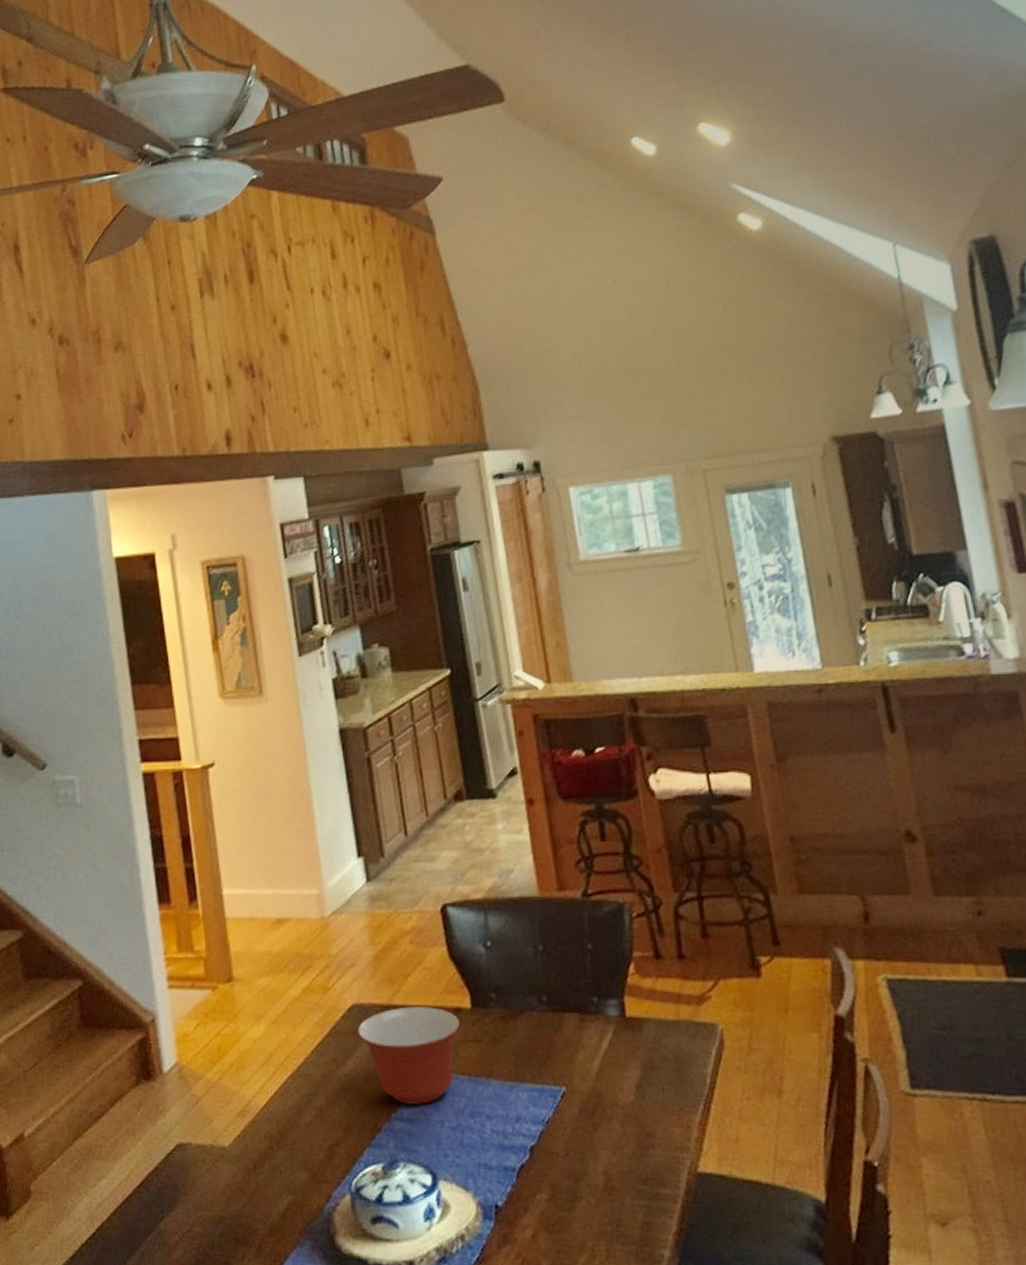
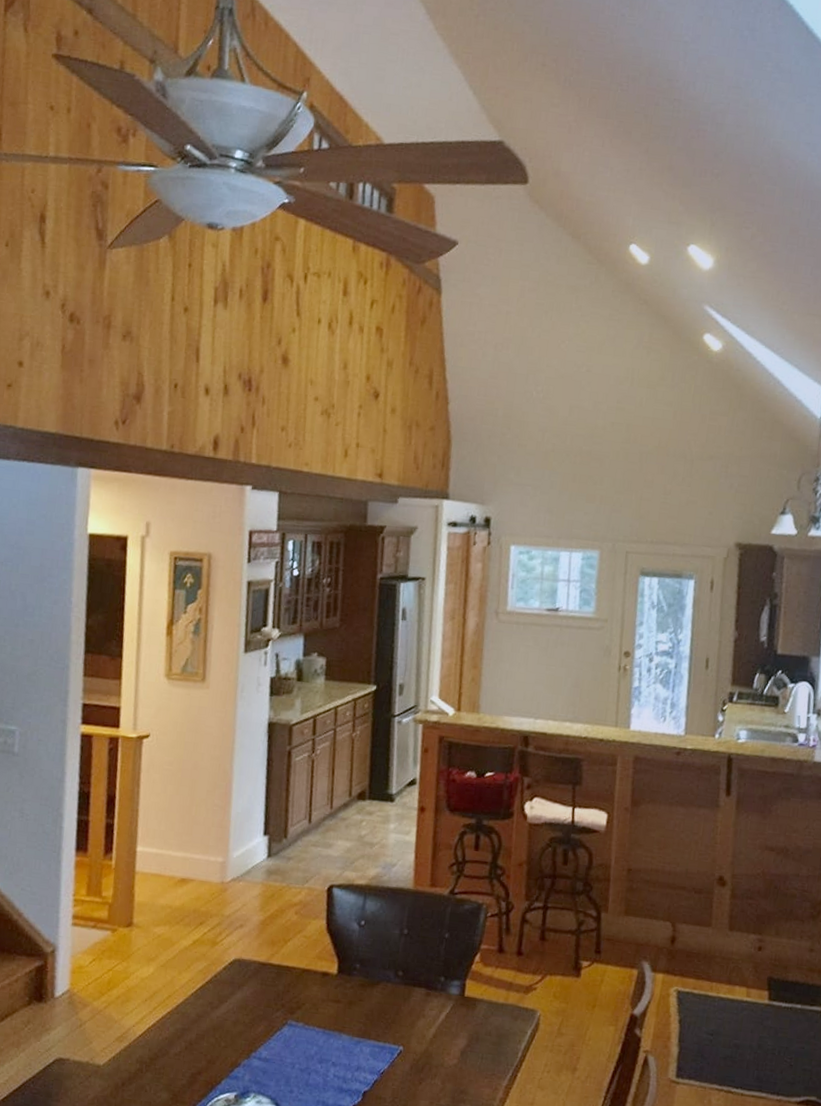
mixing bowl: present [358,1007,460,1104] -> none [235,966,325,1048]

